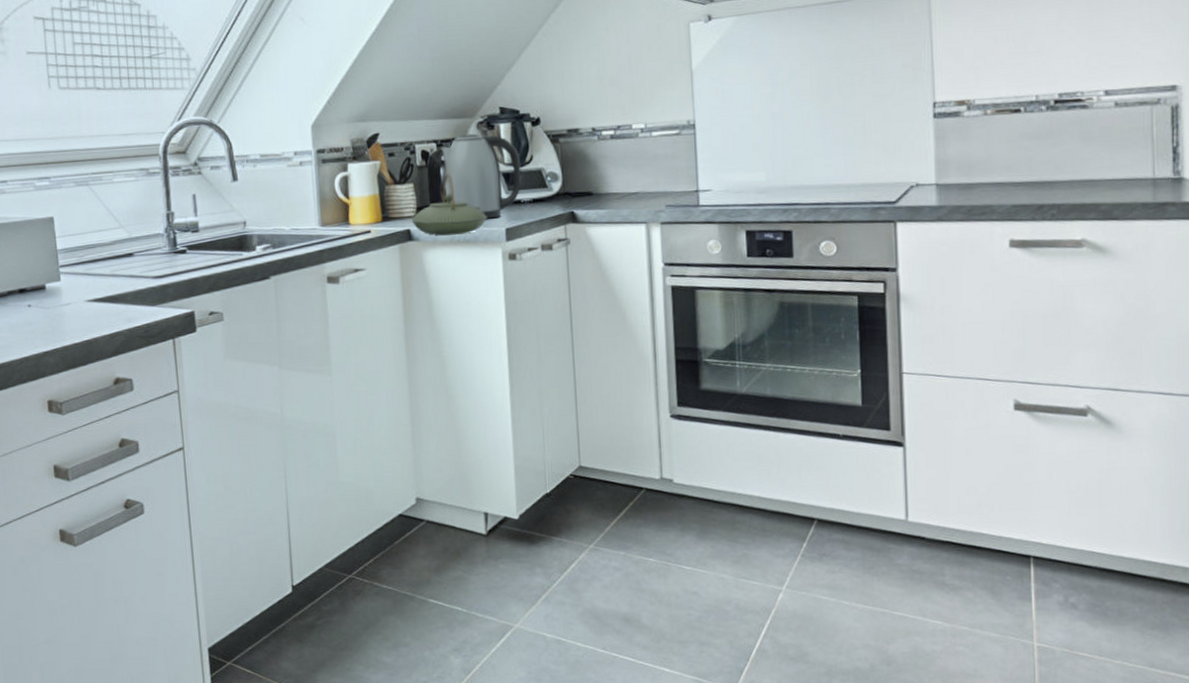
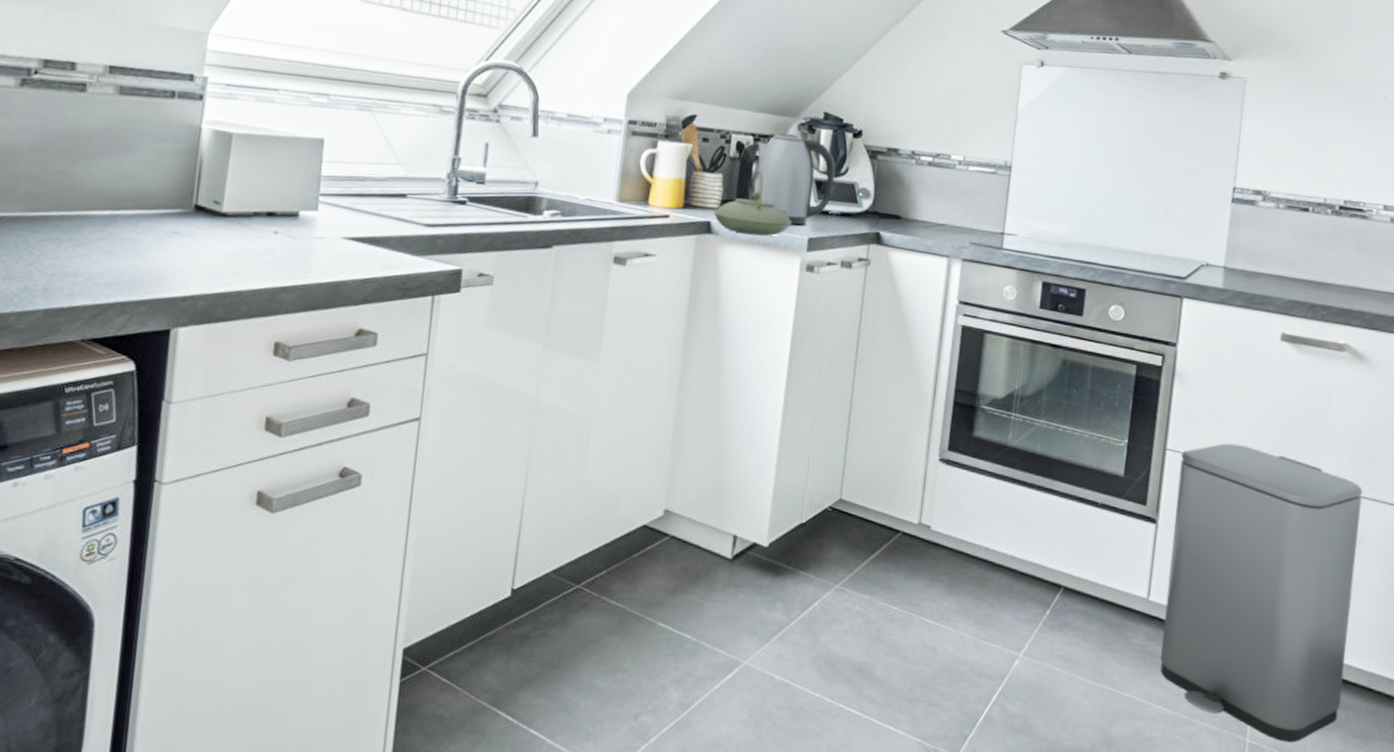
pedal bin: none [919,357,1132,641] -> present [1160,443,1363,743]

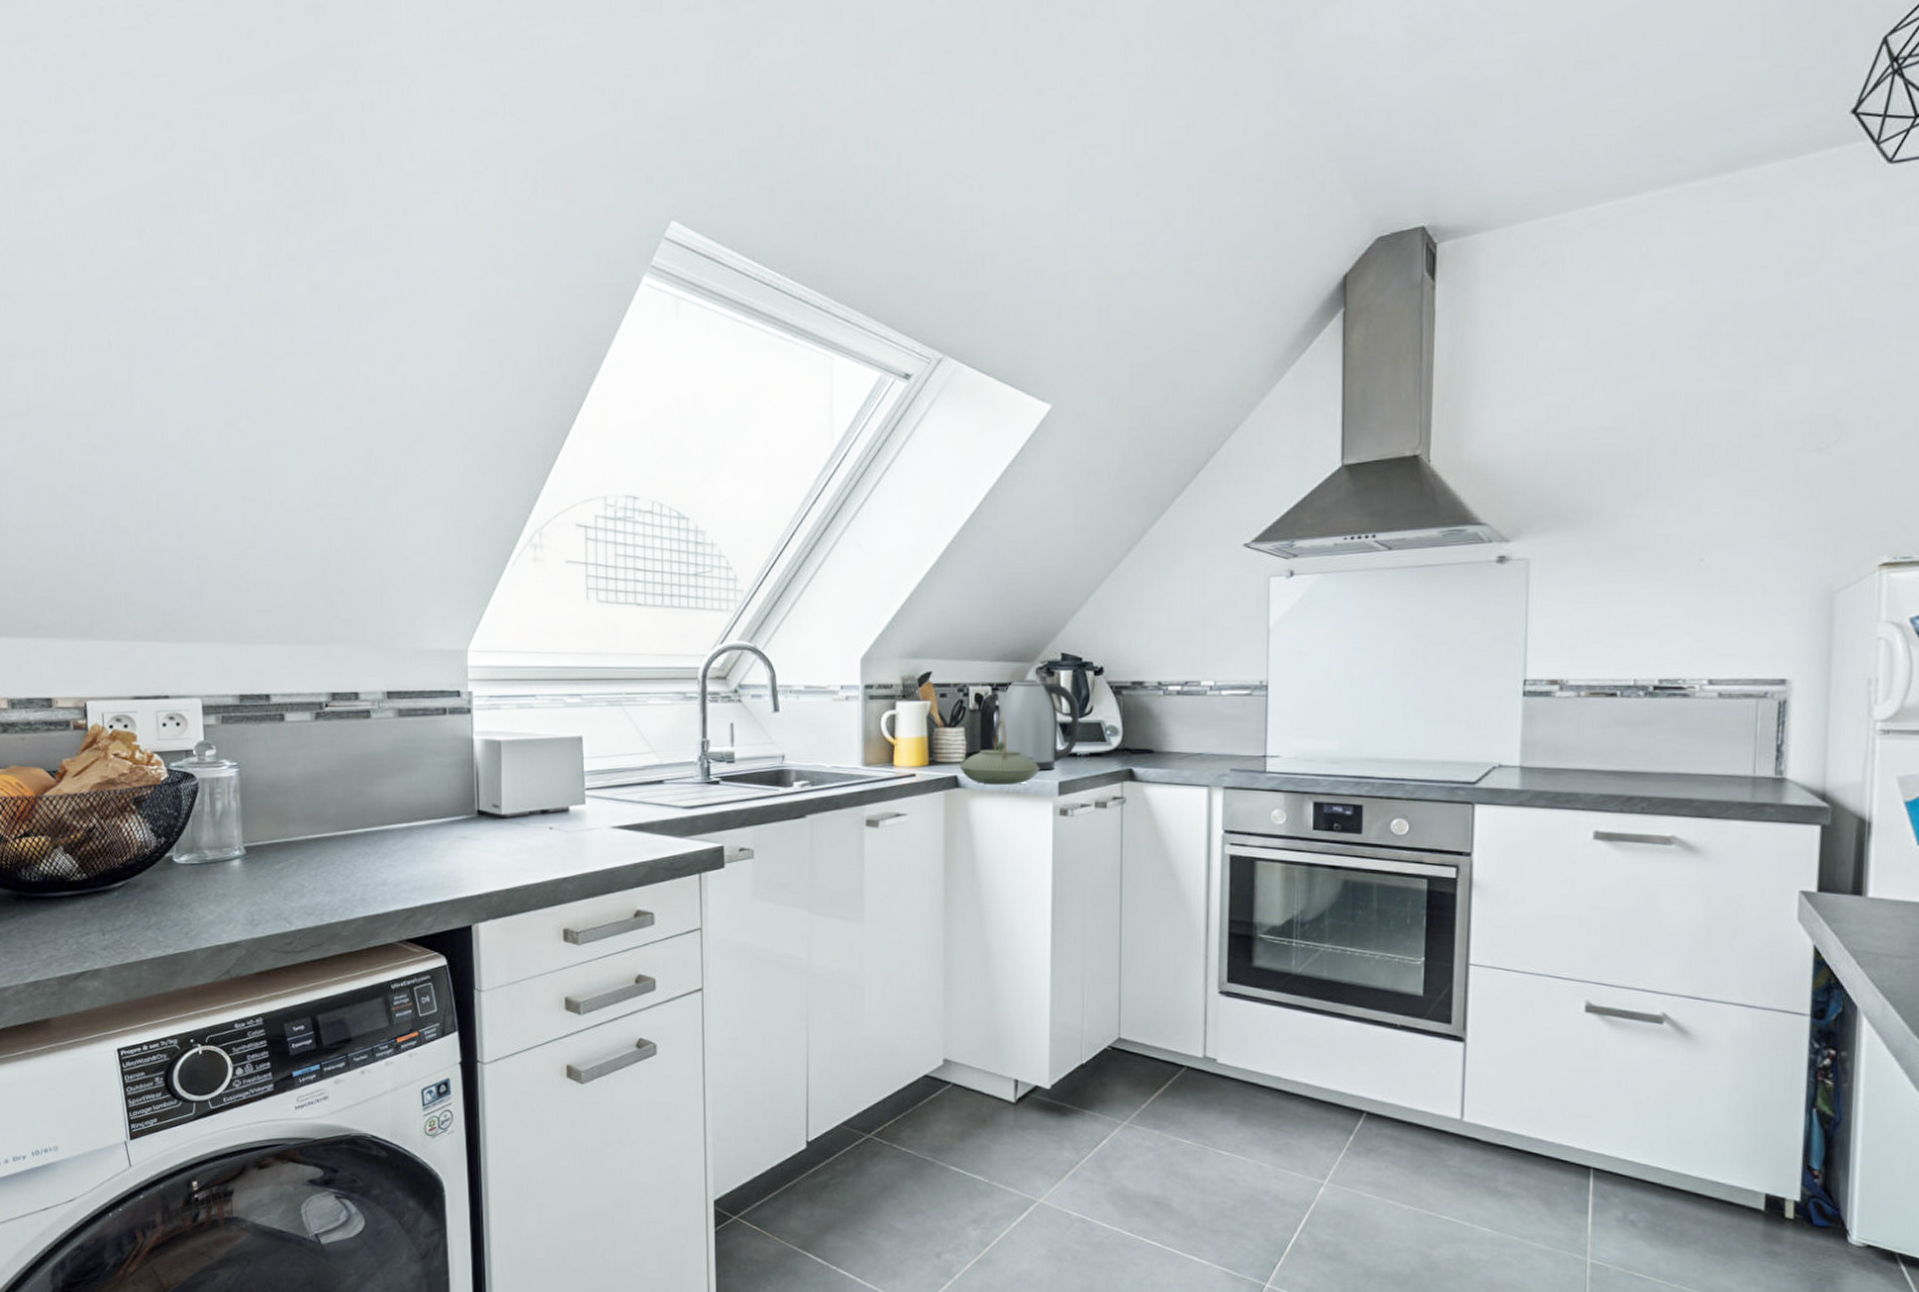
pedal bin: present [1160,443,1363,743] -> none [1481,953,1706,1261]

